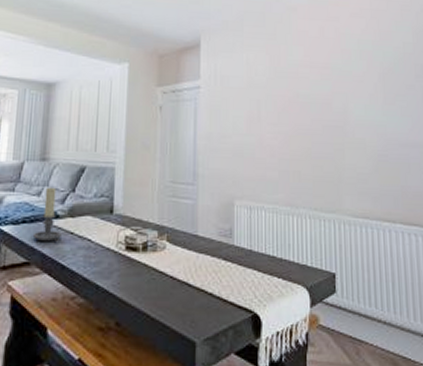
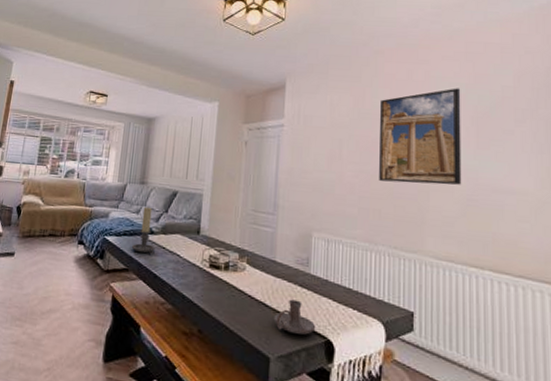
candle holder: none [198,275,242,312] -> present [273,299,316,335]
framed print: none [294,45,373,142] -> present [379,88,462,185]

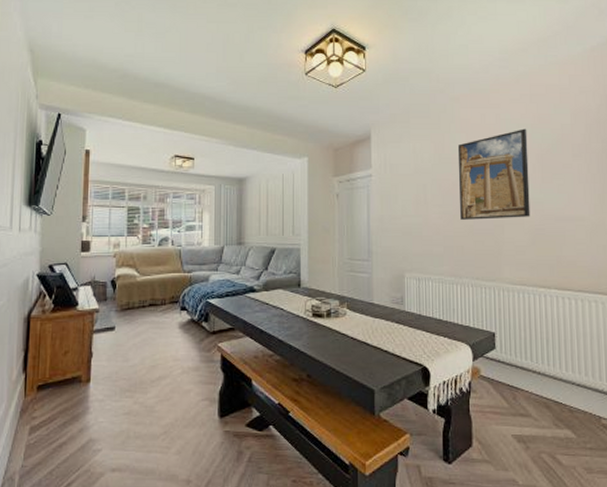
candle holder: present [131,207,156,255] -> none [235,266,260,312]
candle holder: present [273,299,316,335] -> none [375,336,413,365]

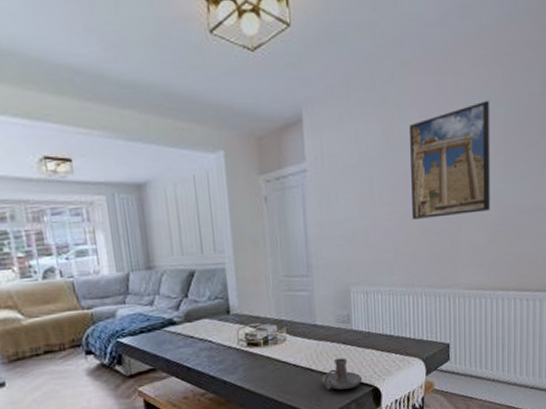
candle holder: none [375,336,413,365] -> present [321,357,363,390]

